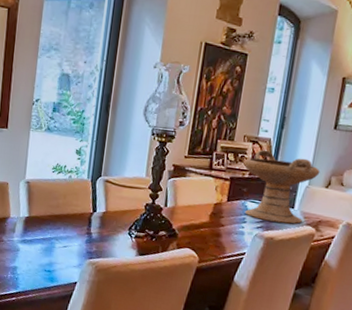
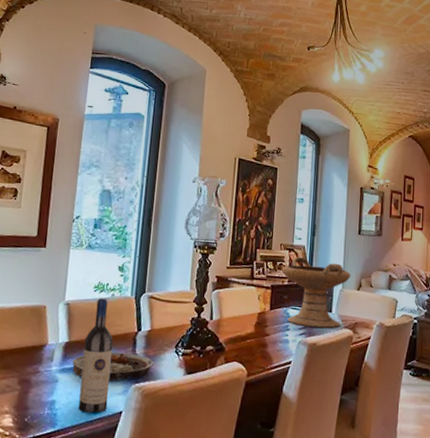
plate: none [32,229,108,255] -> present [72,352,155,381]
wine bottle: none [37,179,69,281] -> present [78,298,113,413]

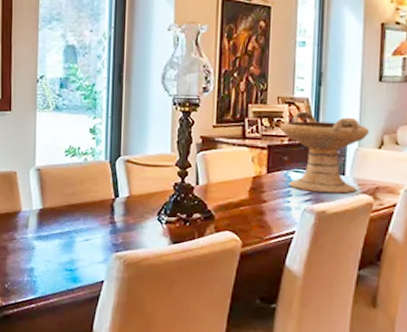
plate: present [72,352,155,381] -> none [48,219,136,250]
wine bottle: present [78,298,113,413] -> none [58,163,89,282]

